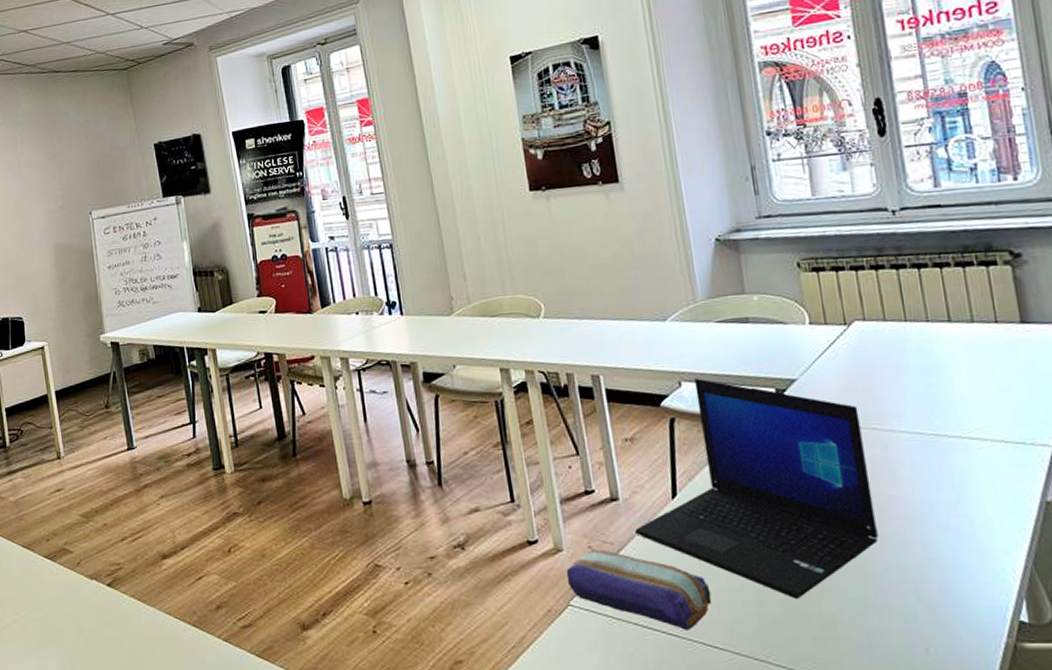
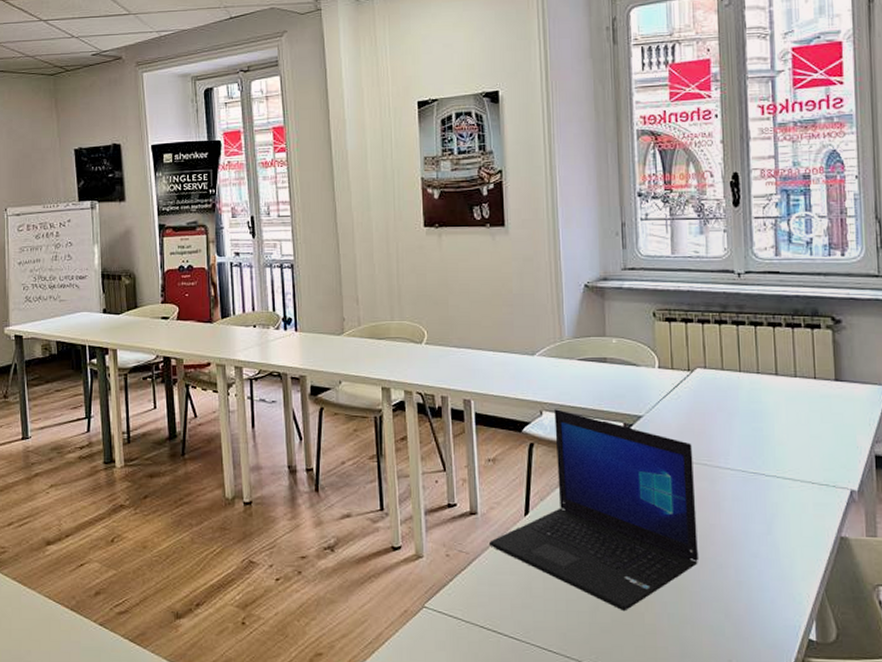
pencil case: present [566,548,712,630] -> none [424,557,551,634]

